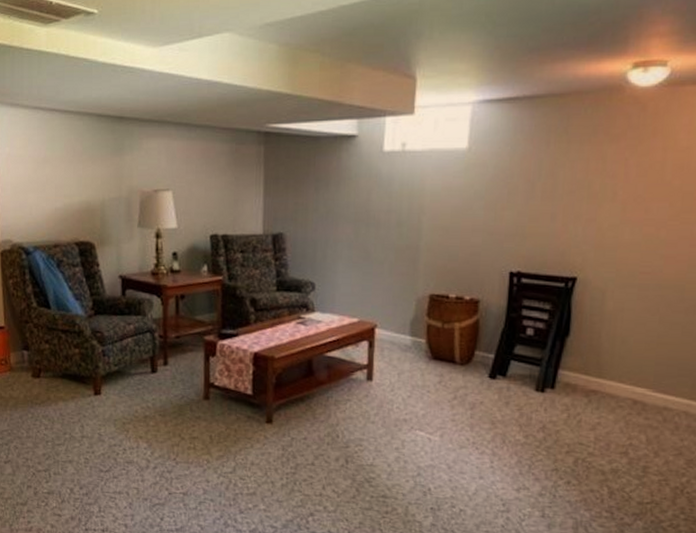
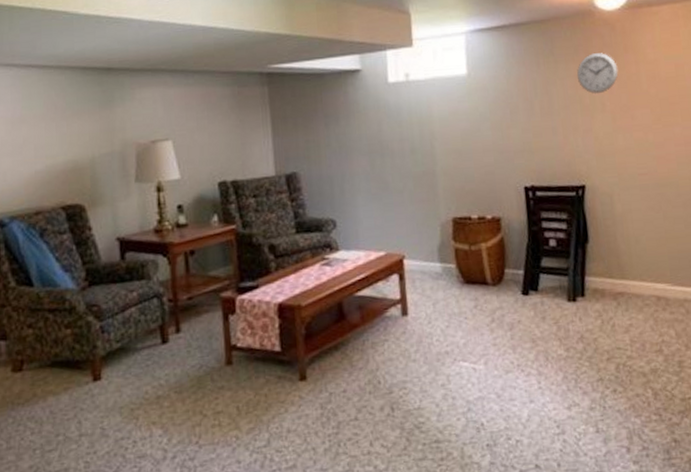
wall clock: none [590,135,640,181] -> present [576,53,618,95]

